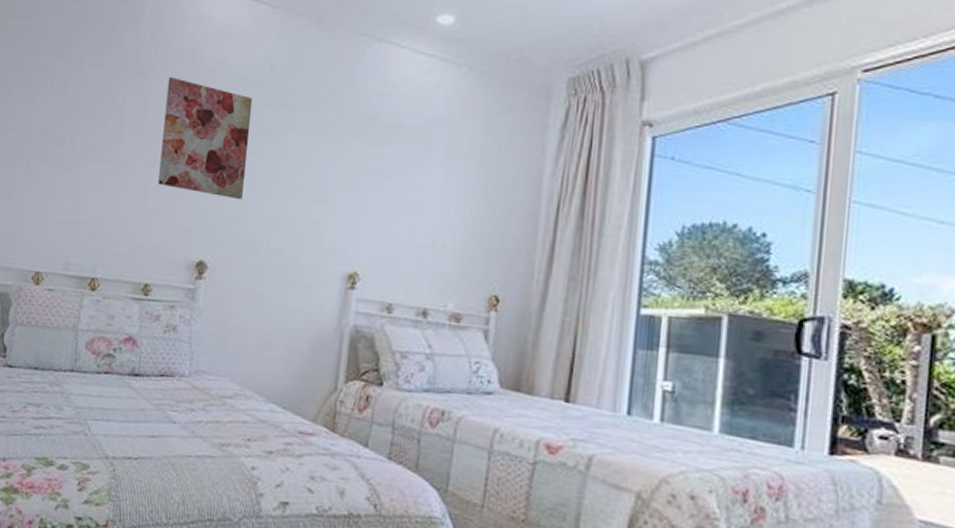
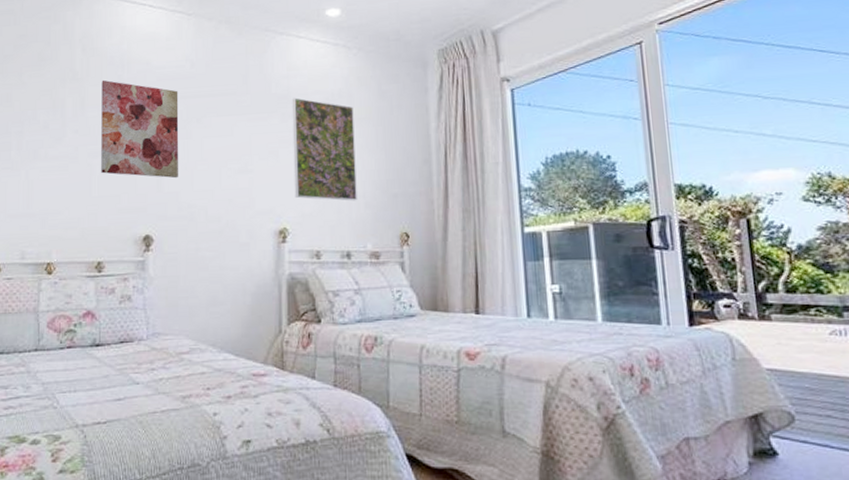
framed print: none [371,120,454,251] -> present [292,97,357,201]

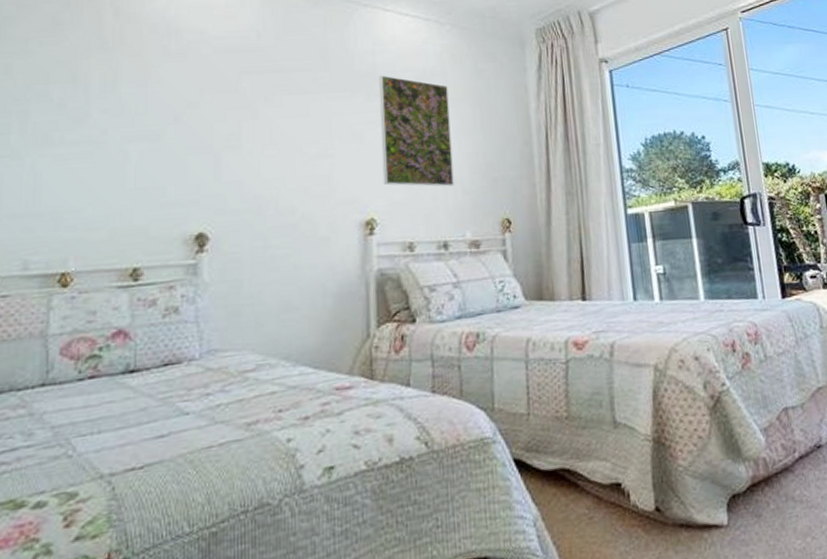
wall art: present [101,79,179,179] -> none [139,50,242,166]

